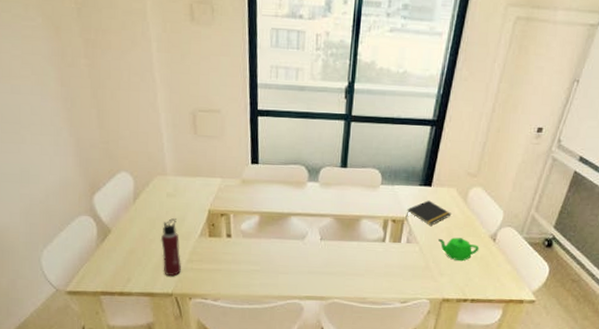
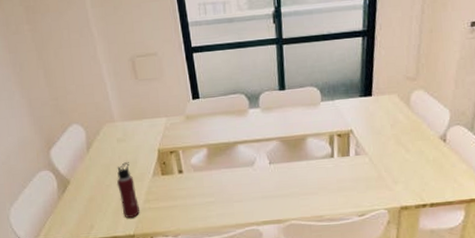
notepad: present [406,200,451,226] -> none [350,110,396,135]
teapot: present [438,237,480,262] -> none [387,143,431,167]

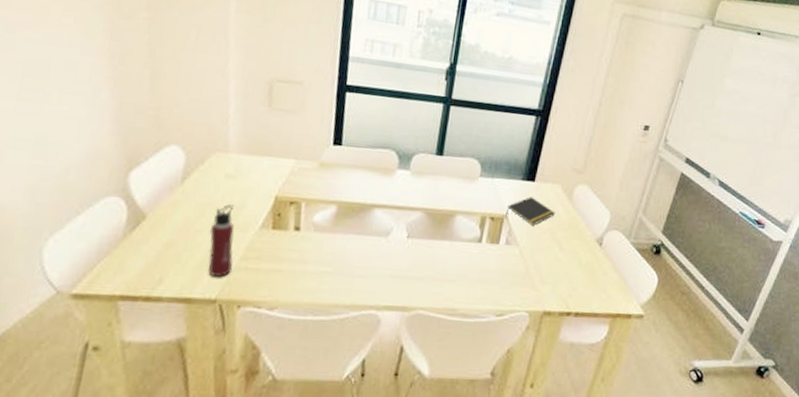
notepad: none [350,110,396,135] -> present [505,197,555,226]

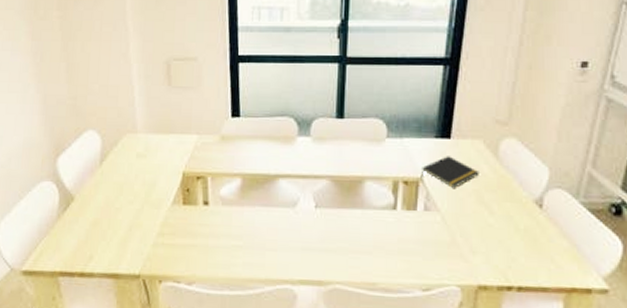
water bottle: present [207,204,235,278] -> none [127,183,151,254]

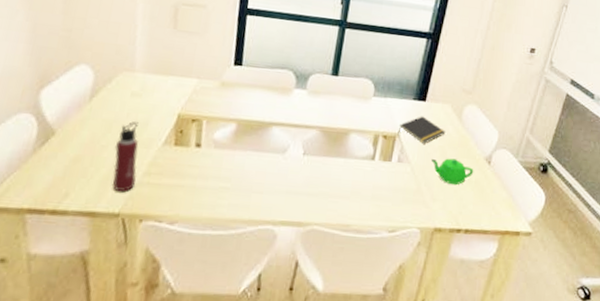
water bottle: none [127,183,151,254] -> present [111,121,139,192]
teapot: none [466,203,522,235] -> present [431,158,474,186]

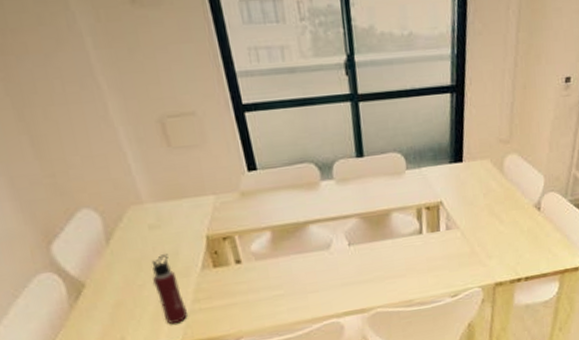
notepad: present [398,116,446,144] -> none [440,178,489,206]
teapot: present [431,158,474,186] -> none [480,213,525,239]

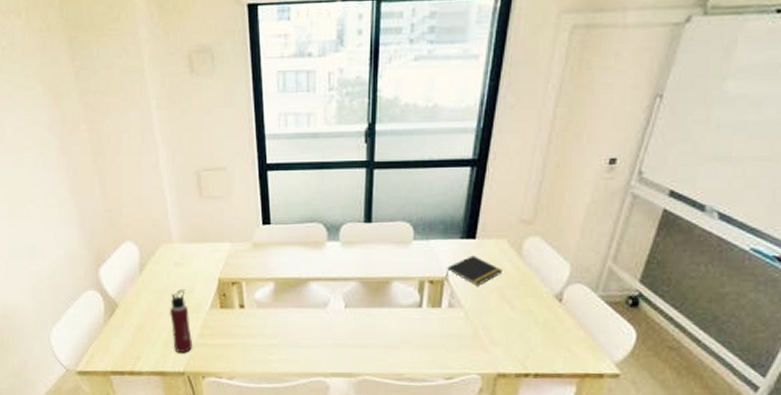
notepad: none [440,178,489,206] -> present [445,255,503,286]

